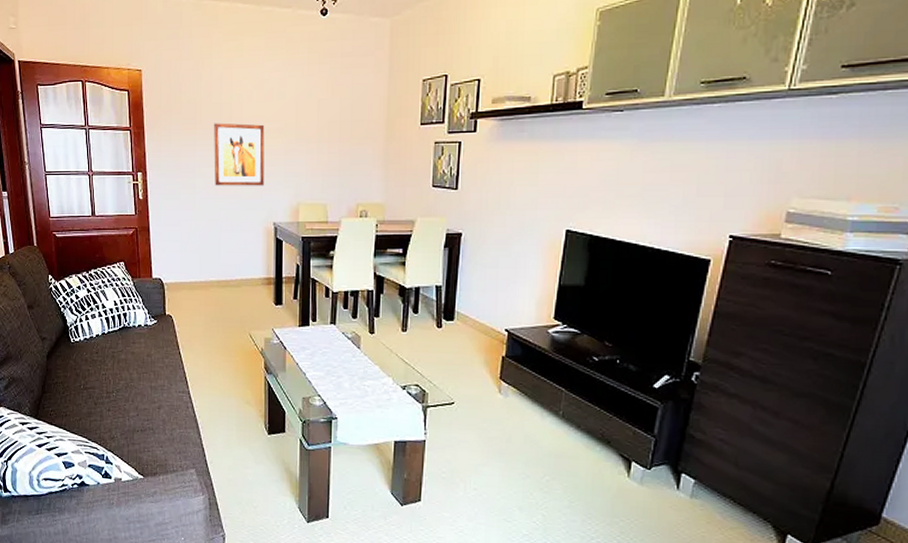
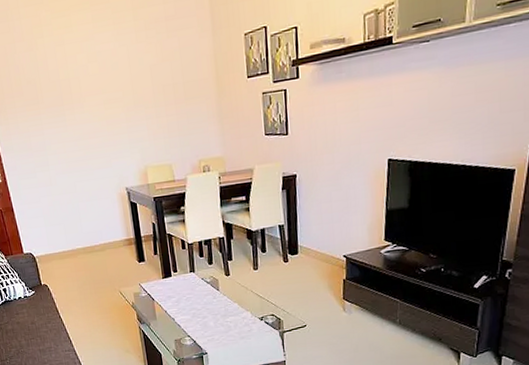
wall art: present [214,123,265,186] -> none [56,96,112,161]

